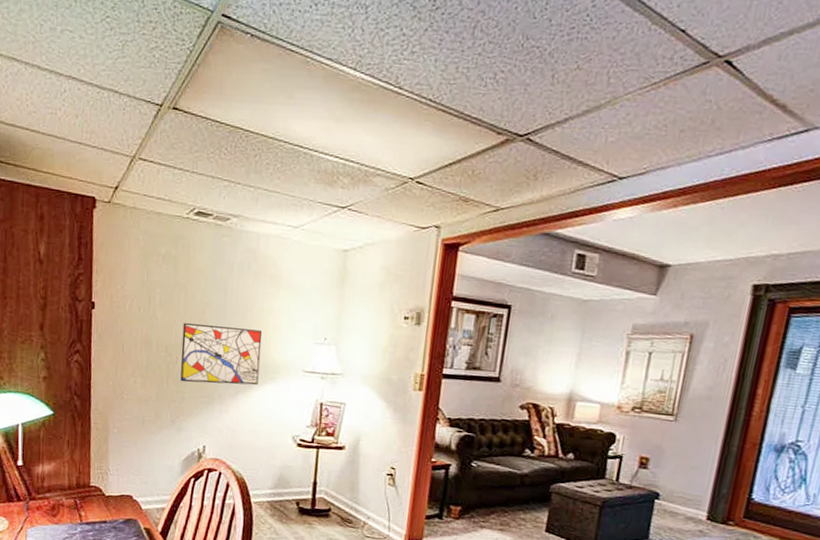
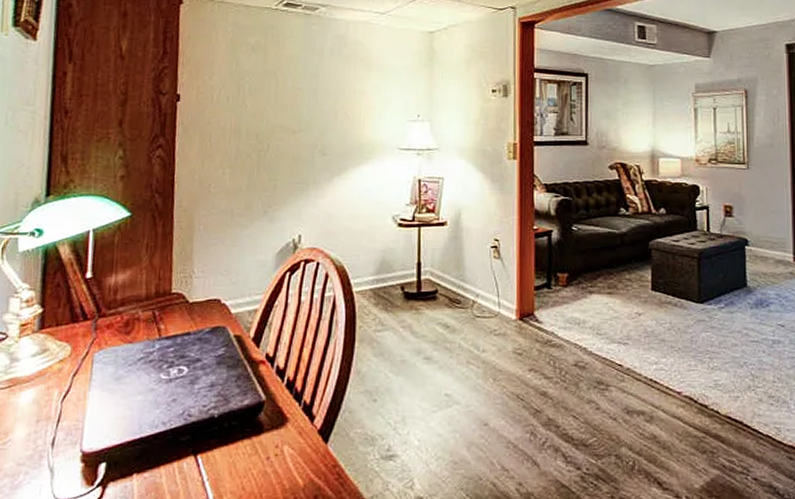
wall art: present [180,322,262,386] -> none [272,108,356,170]

